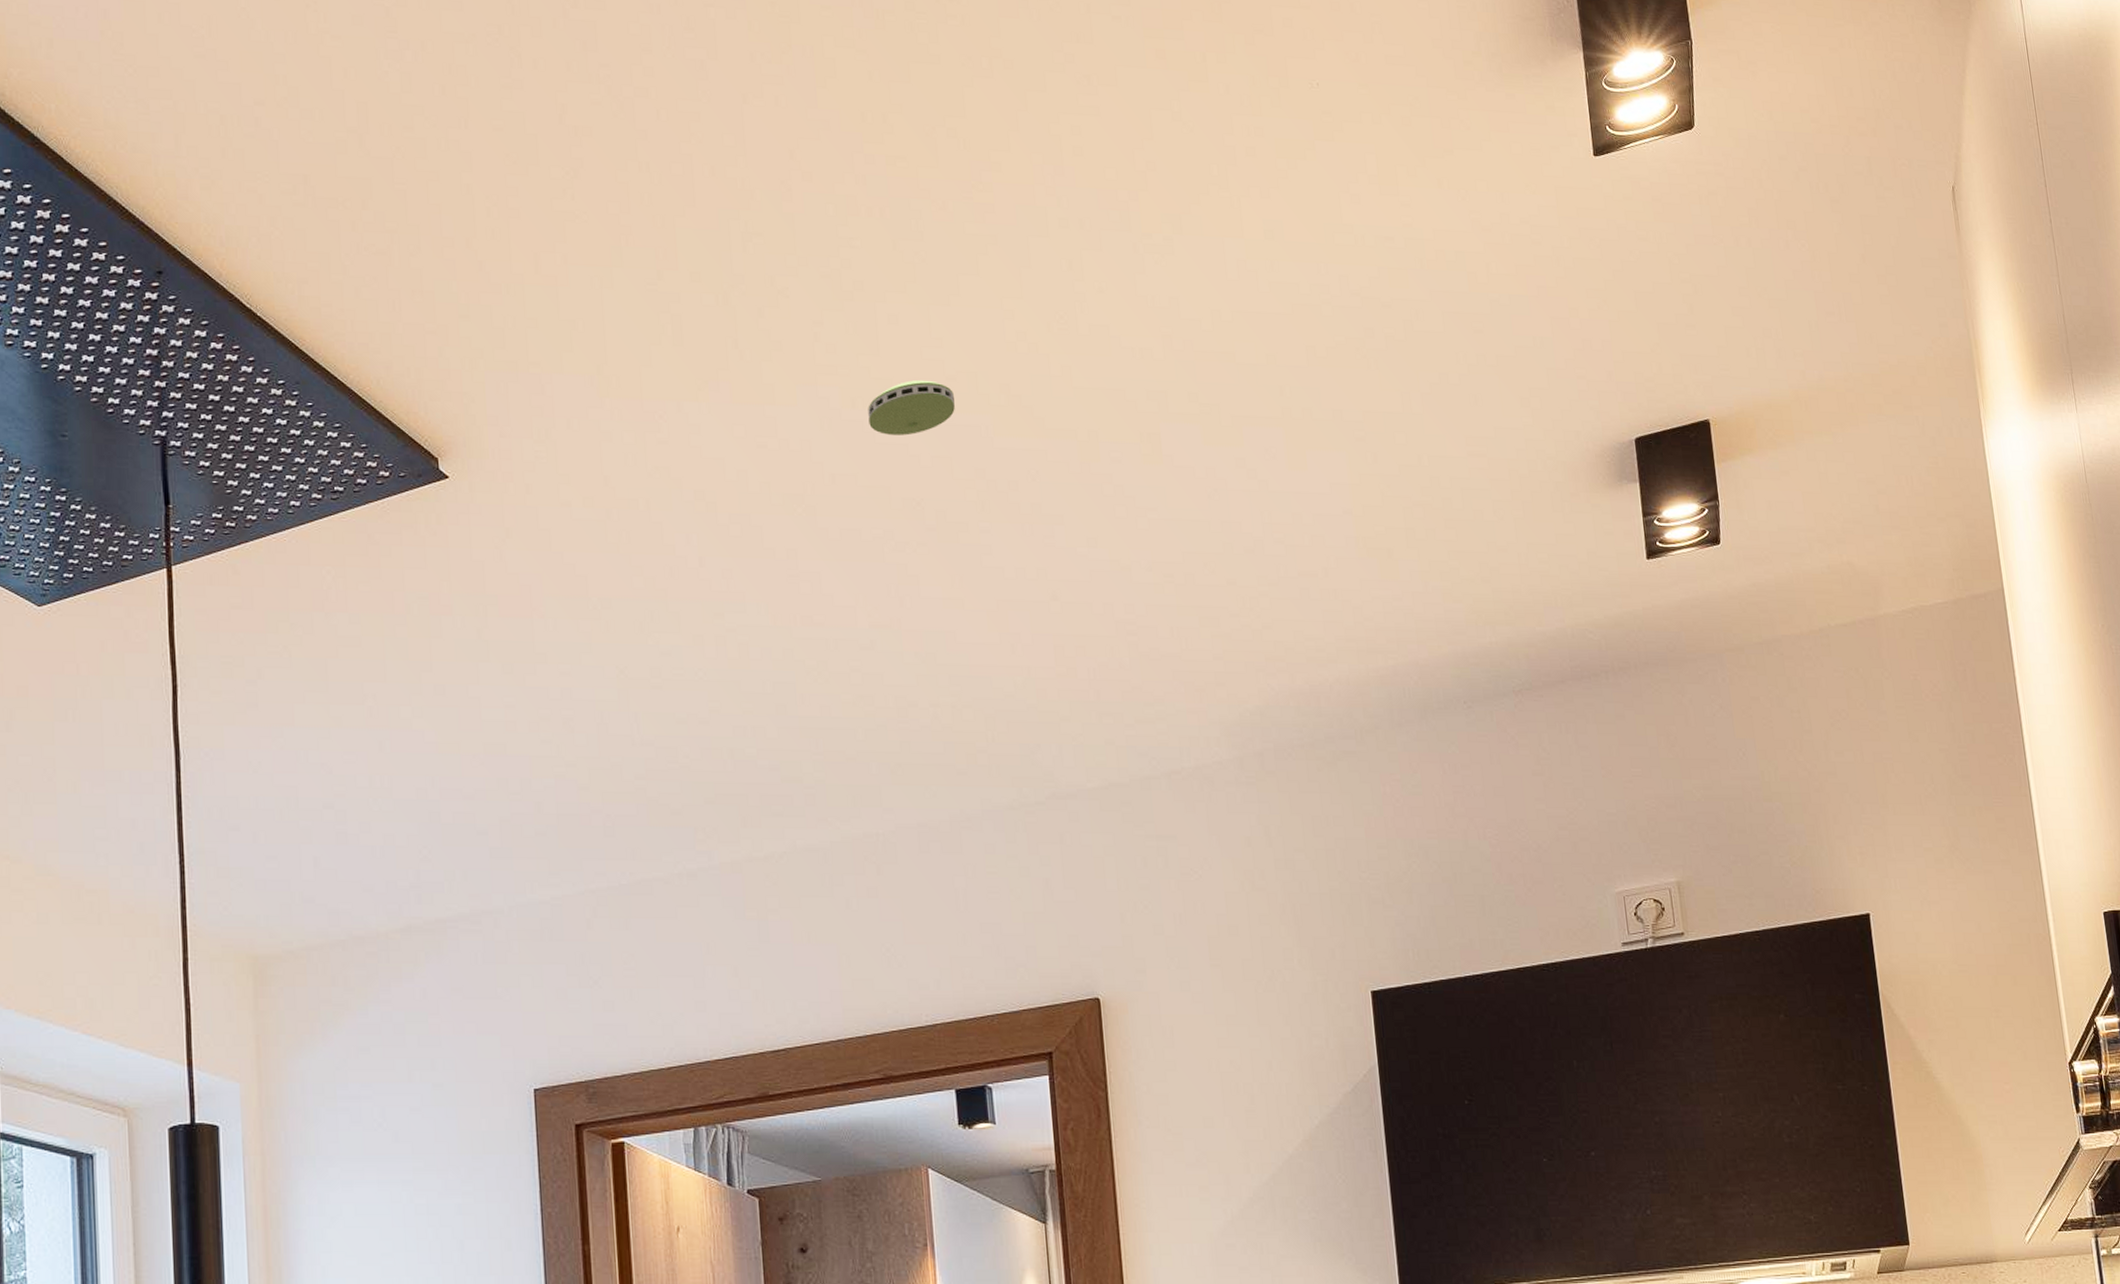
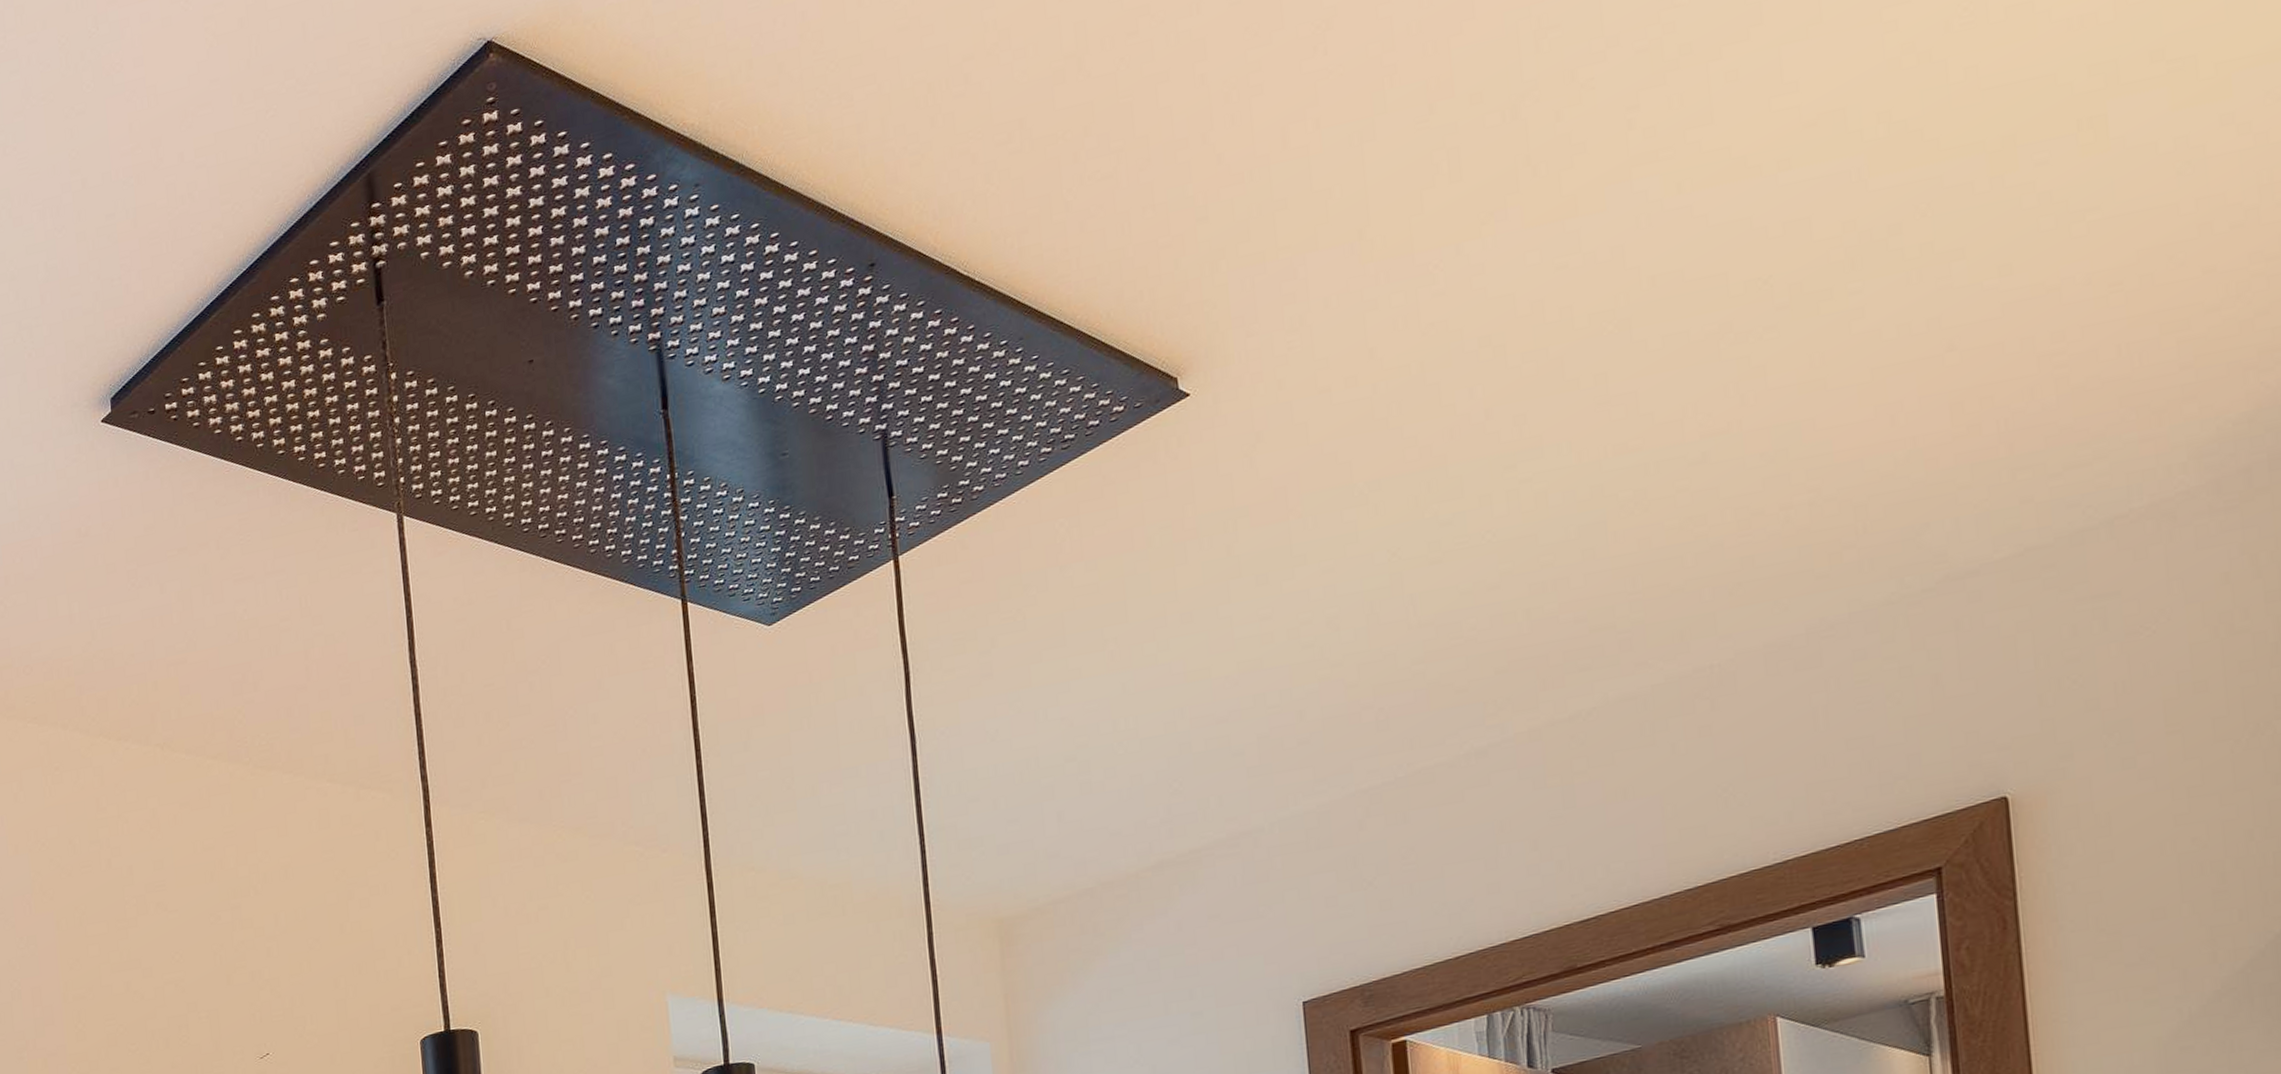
smoke detector: present [868,380,955,436] -> none [1698,134,1815,214]

